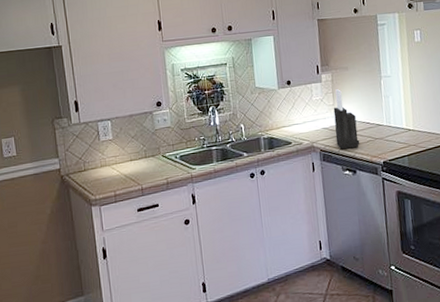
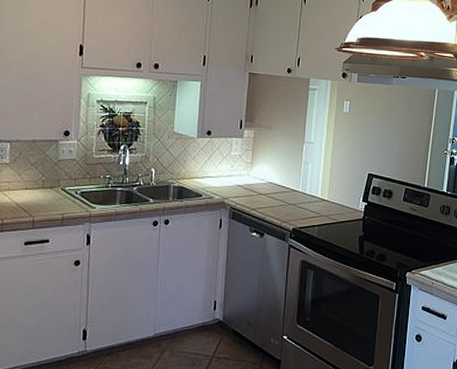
knife block: present [333,89,360,150] -> none [248,147,272,210]

